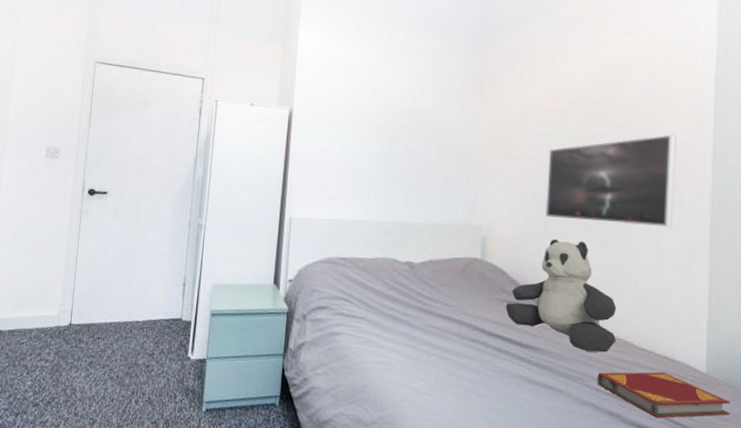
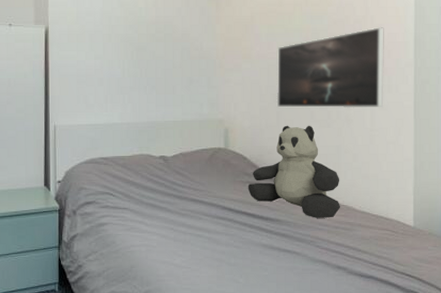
hardback book: present [597,371,731,418] -> none [326,229,433,267]

